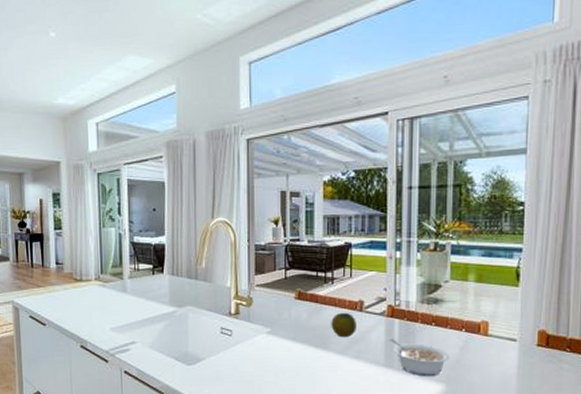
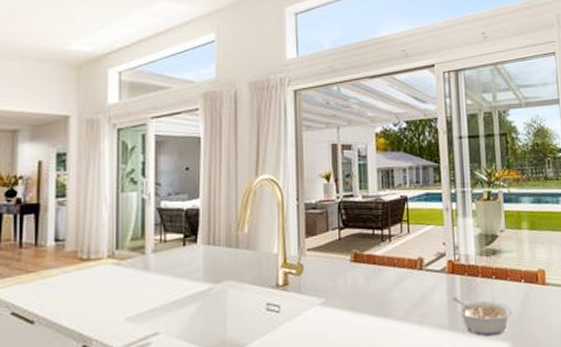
fruit: present [331,312,356,338] -> none [391,272,418,302]

